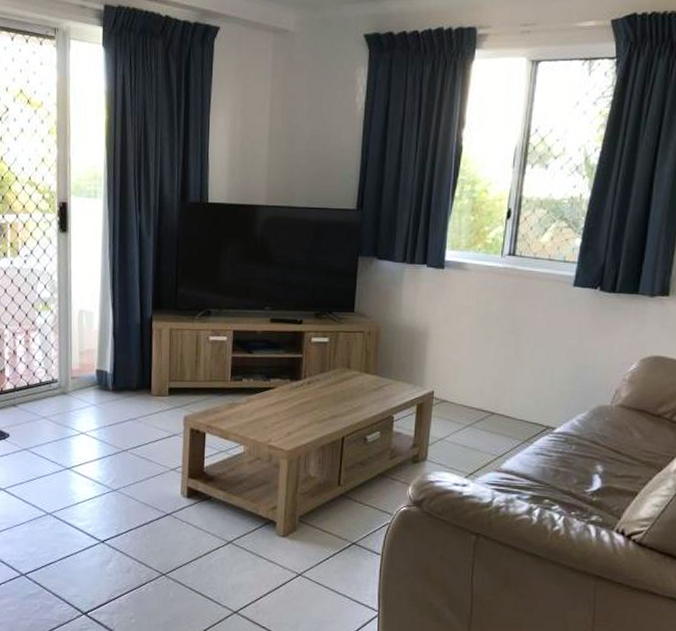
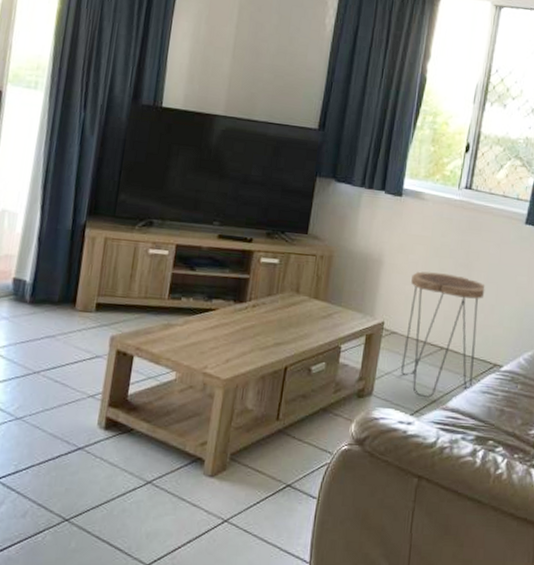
side table: none [453,340,534,462] -> present [401,271,485,399]

